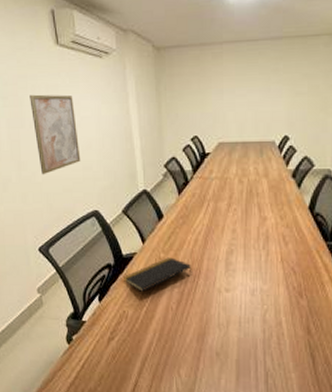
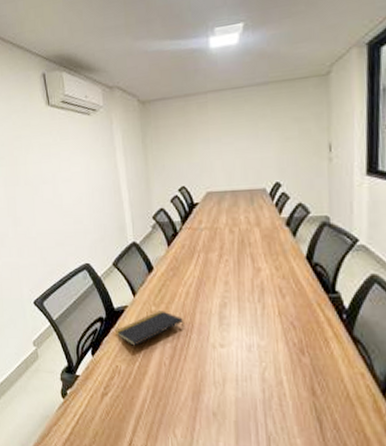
wall art: present [29,94,81,175] -> none [24,152,72,230]

